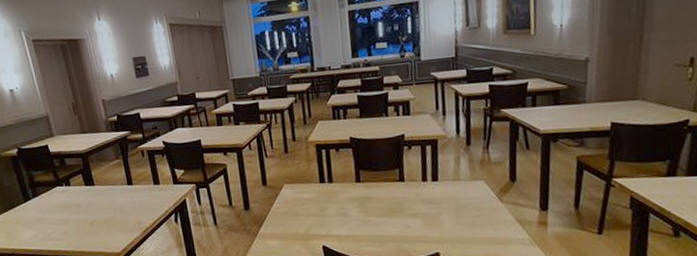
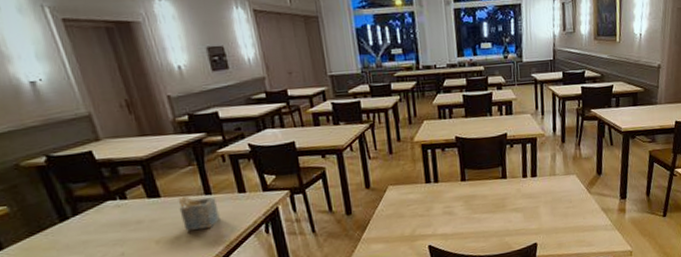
napkin holder: none [107,184,139,217] -> present [178,195,220,232]

